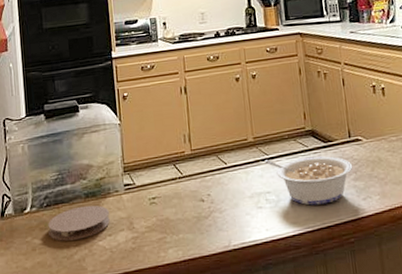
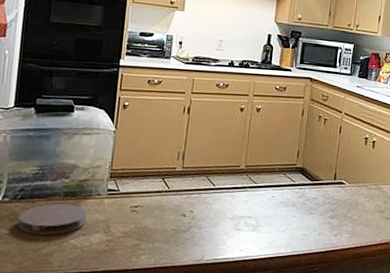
legume: present [265,156,353,206] -> none [252,188,332,235]

